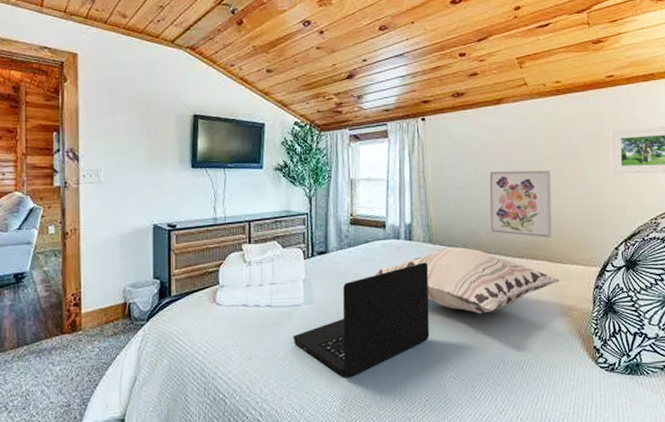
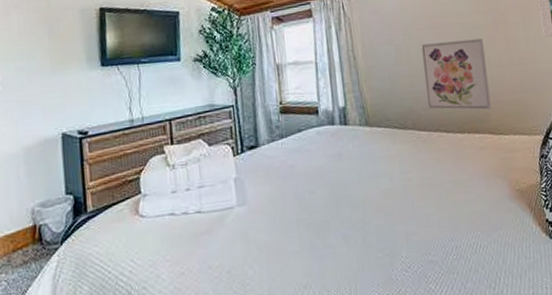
laptop: present [293,262,430,378] -> none [228,147,376,284]
decorative pillow: present [375,247,560,314] -> none [311,127,505,198]

